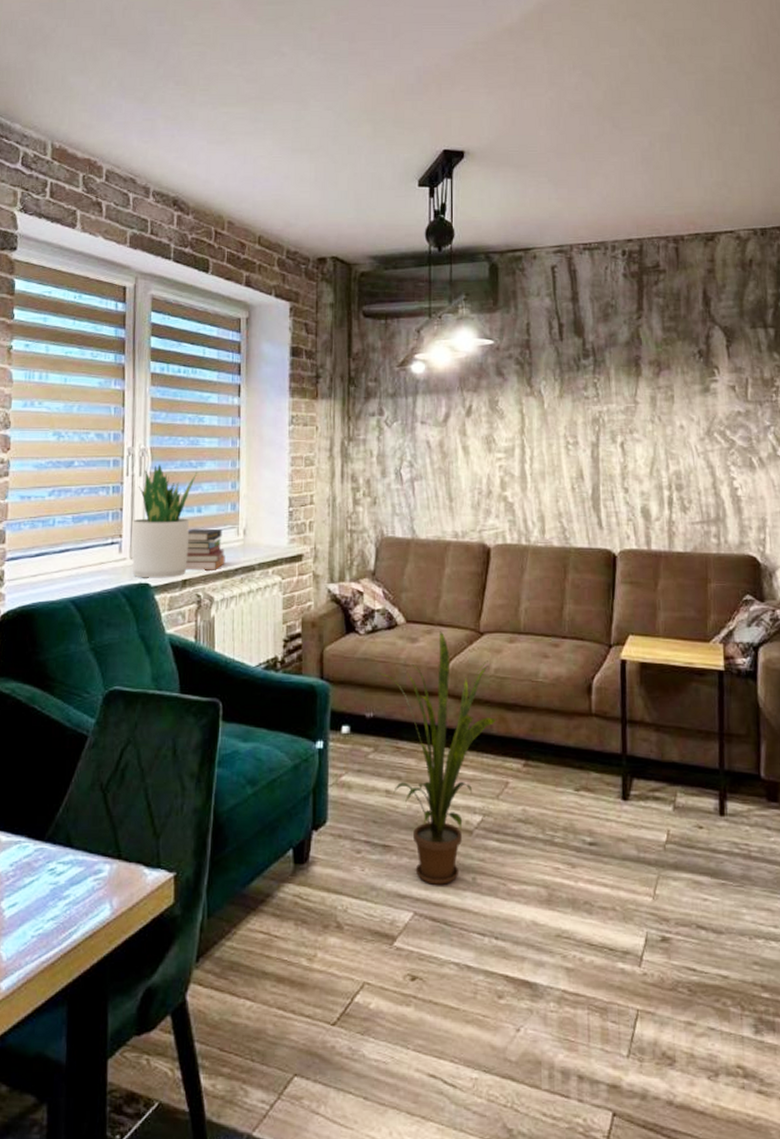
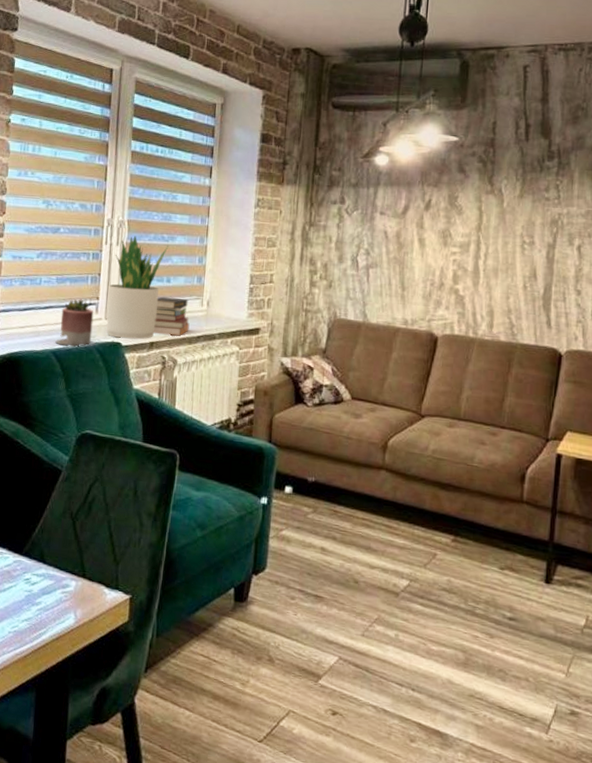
succulent planter: none [74,538,121,592] -> present [55,299,96,347]
house plant: present [375,631,497,885] -> none [319,410,431,637]

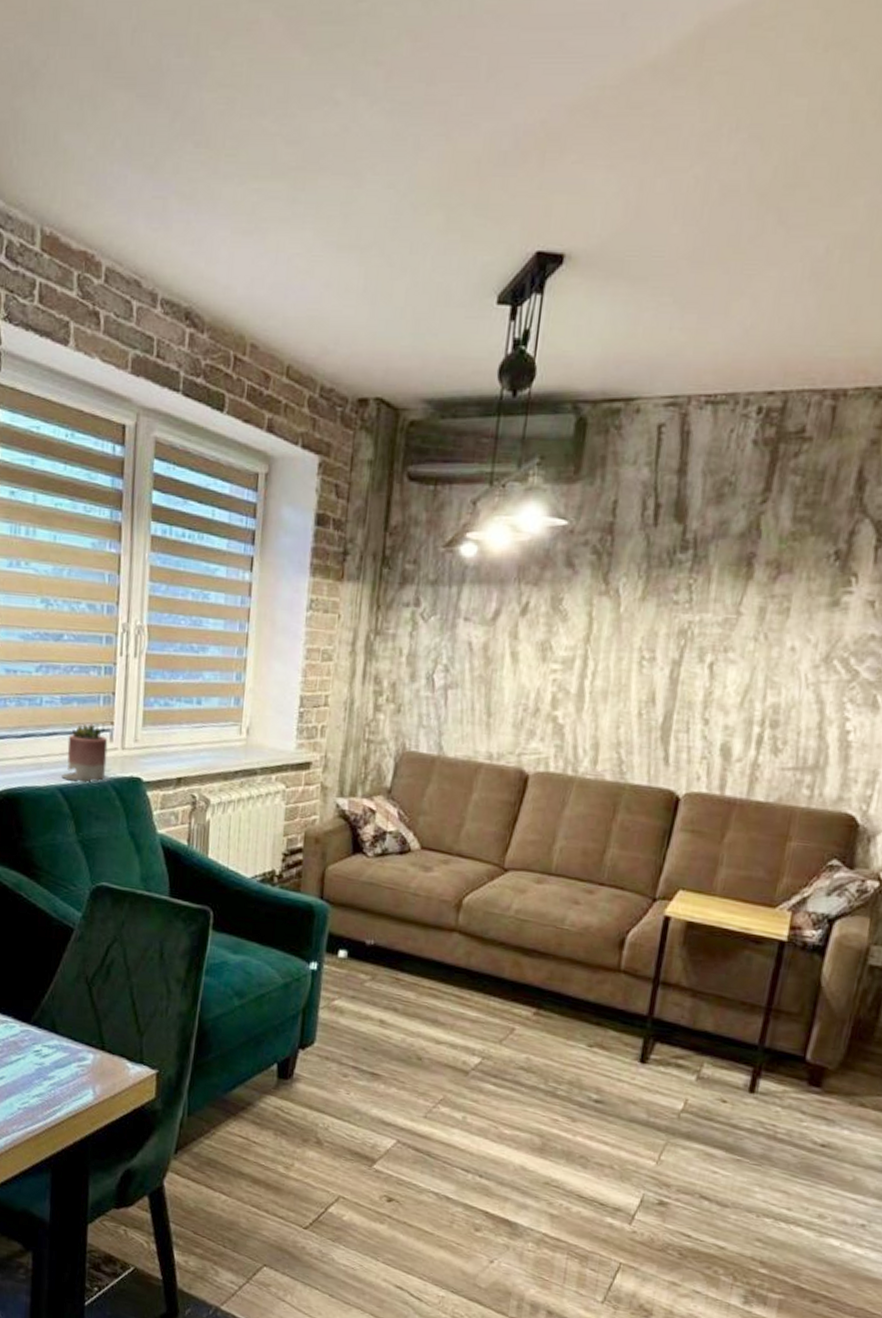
planter: present [106,236,169,340] -> none [123,645,200,775]
books: present [153,296,190,336] -> none [180,721,225,771]

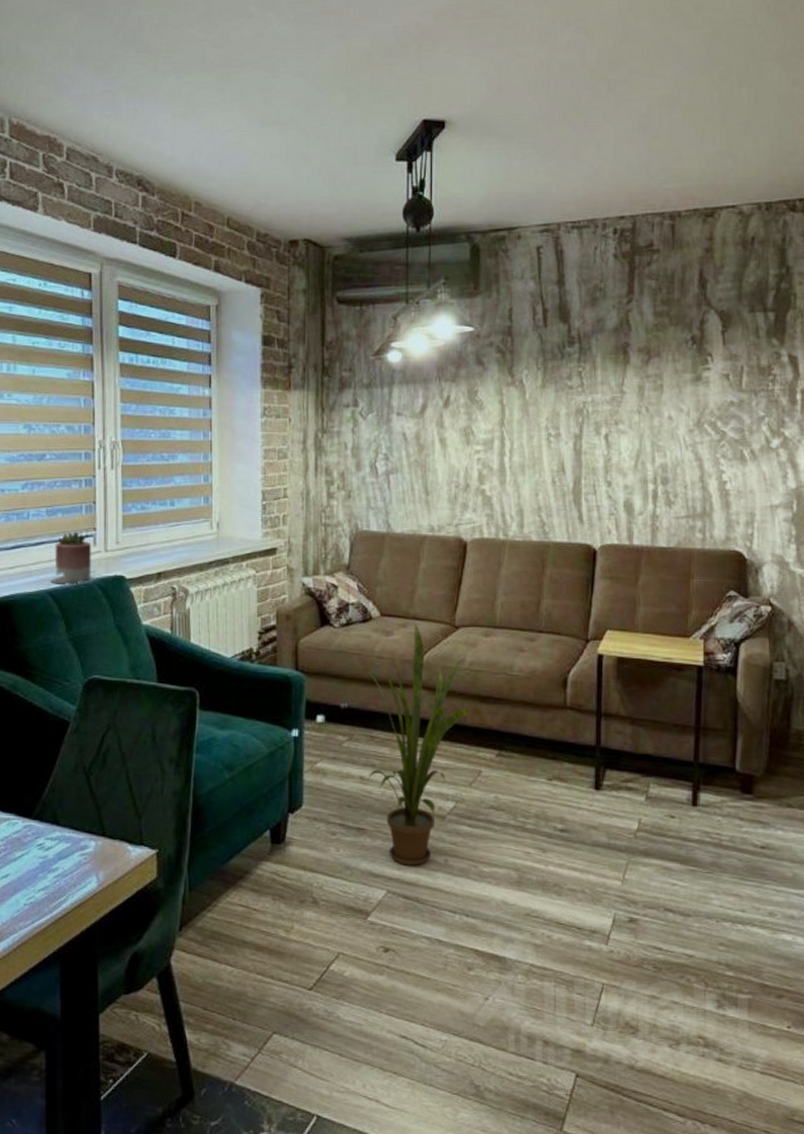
house plant: none [380,862,511,1119] -> present [350,625,471,866]

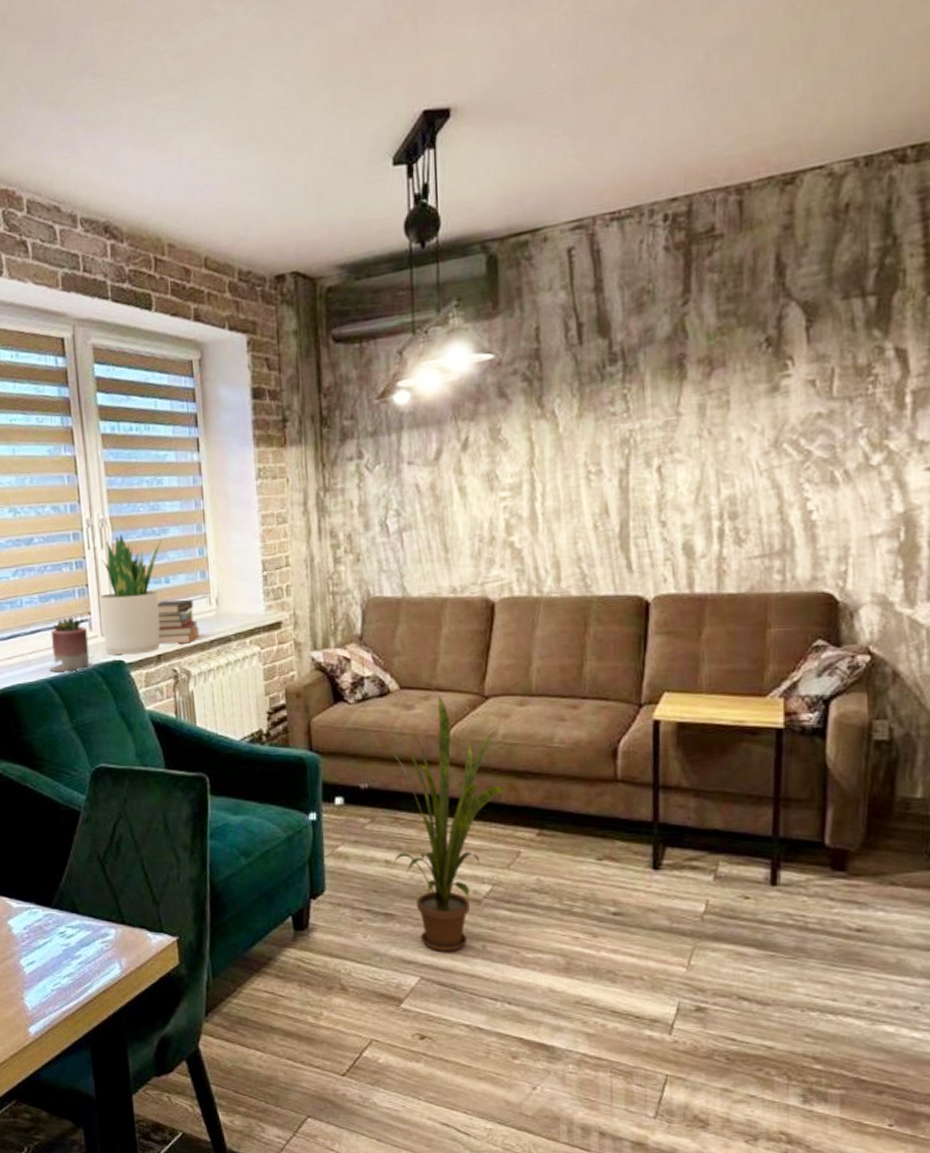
planter: none [106,457,170,571] -> present [99,534,162,656]
books: none [159,521,199,564] -> present [157,599,200,645]

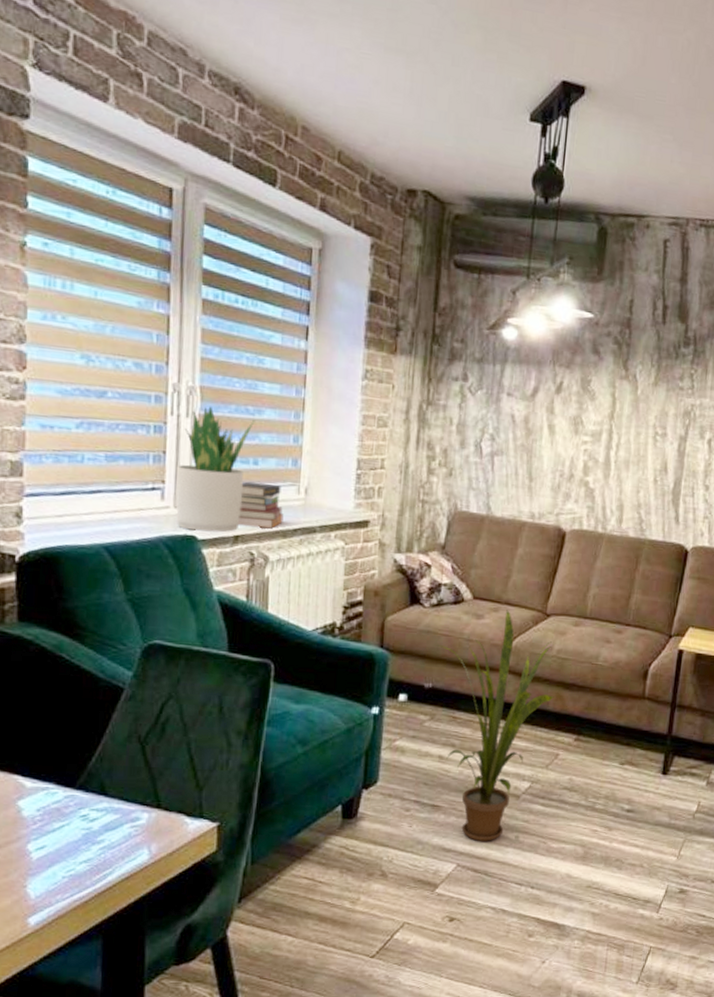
succulent planter: present [49,617,95,673] -> none [107,482,163,541]

